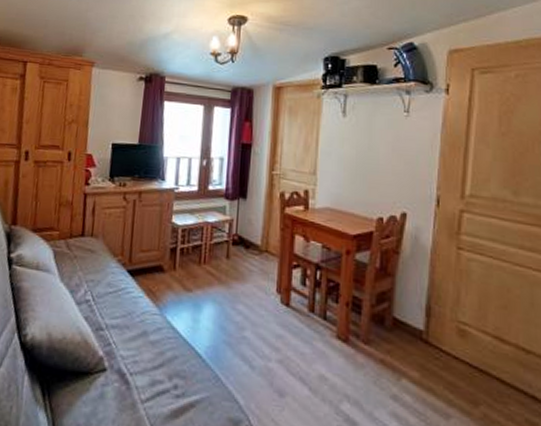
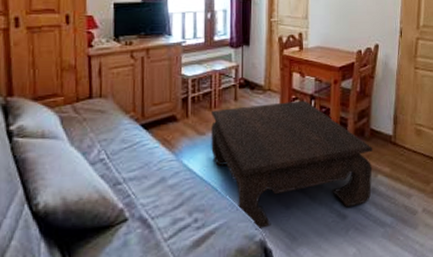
coffee table: none [197,265,395,415] -> present [211,100,372,230]

